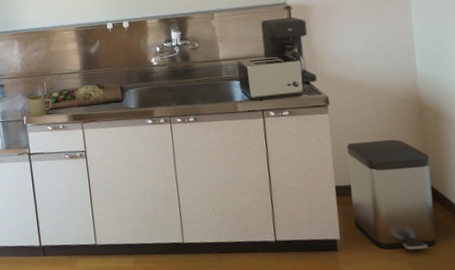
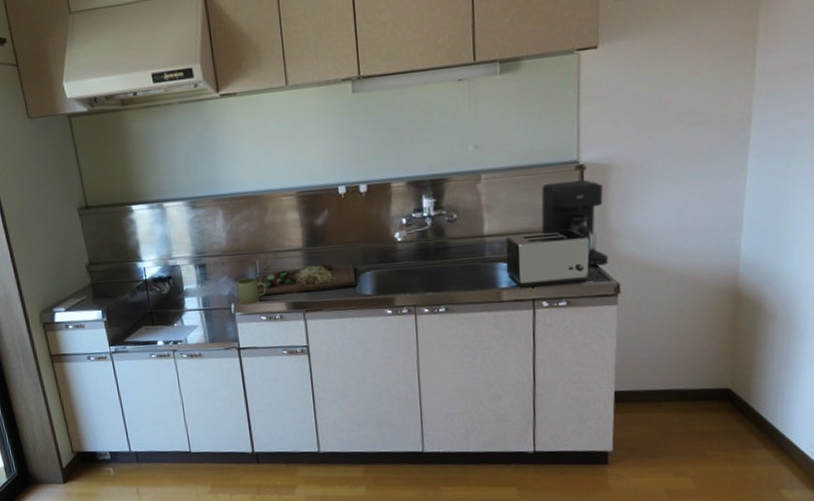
pedal bin: present [346,139,436,250] -> none [632,337,738,465]

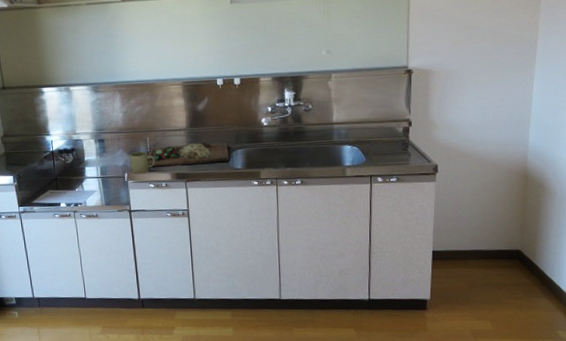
toaster: present [506,230,589,289] -> none [349,121,415,167]
coffee maker: present [541,179,608,267] -> none [378,81,429,151]

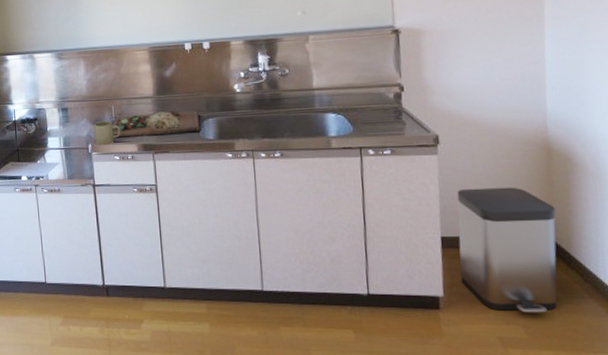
pedal bin: none [445,208,526,310] -> present [456,187,558,313]

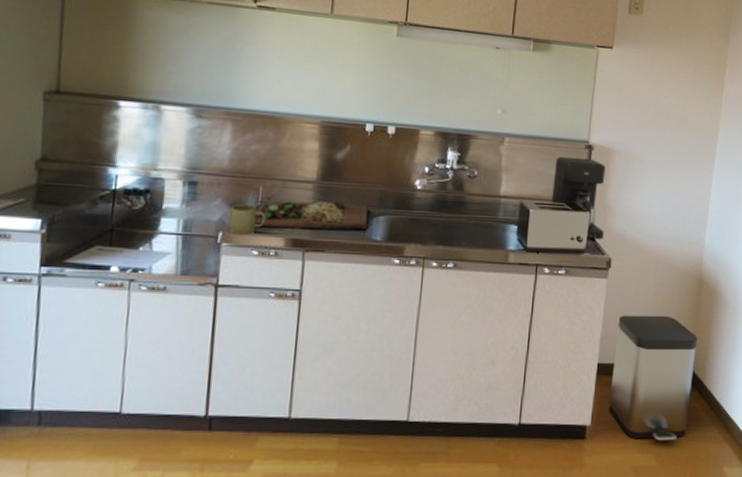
toaster: none [333,86,410,138] -> present [515,199,590,254]
coffee maker: none [363,42,426,119] -> present [551,156,606,240]

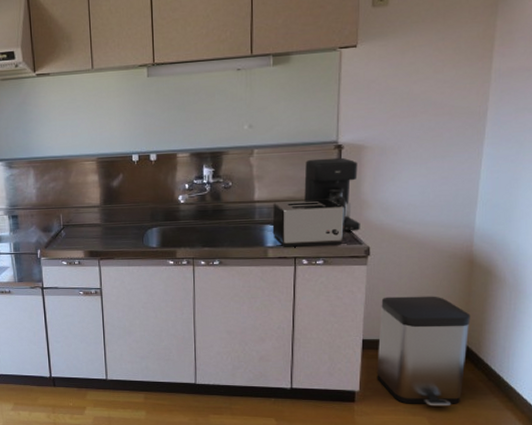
mug: present [228,203,266,236] -> none [42,227,68,252]
cutting board: present [255,200,369,231] -> none [59,220,145,244]

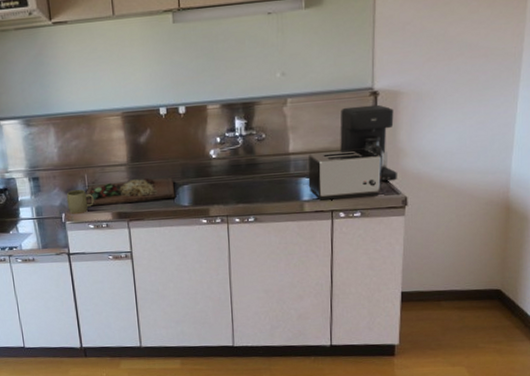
mug: none [42,227,68,252] -> present [66,189,94,215]
cutting board: none [59,220,145,244] -> present [85,178,176,206]
pedal bin: present [377,296,471,407] -> none [416,244,507,356]

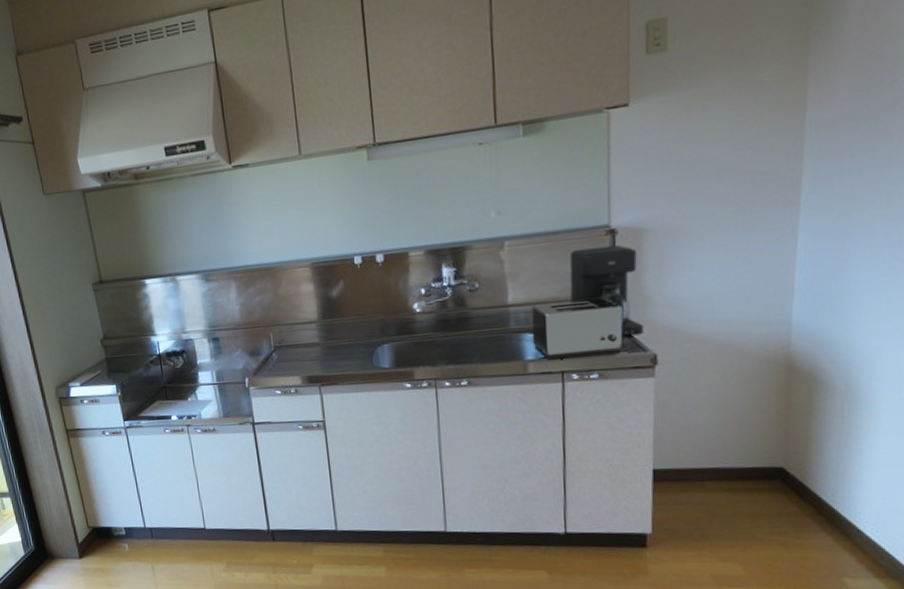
mug: present [66,189,94,215] -> none [250,350,281,380]
cutting board: present [85,178,176,206] -> none [270,336,374,370]

